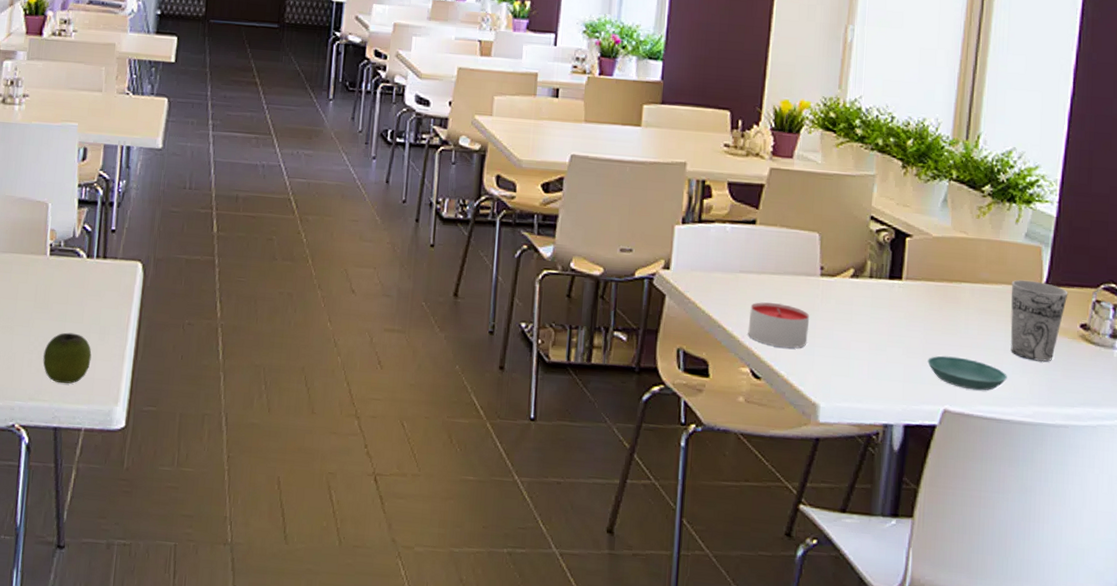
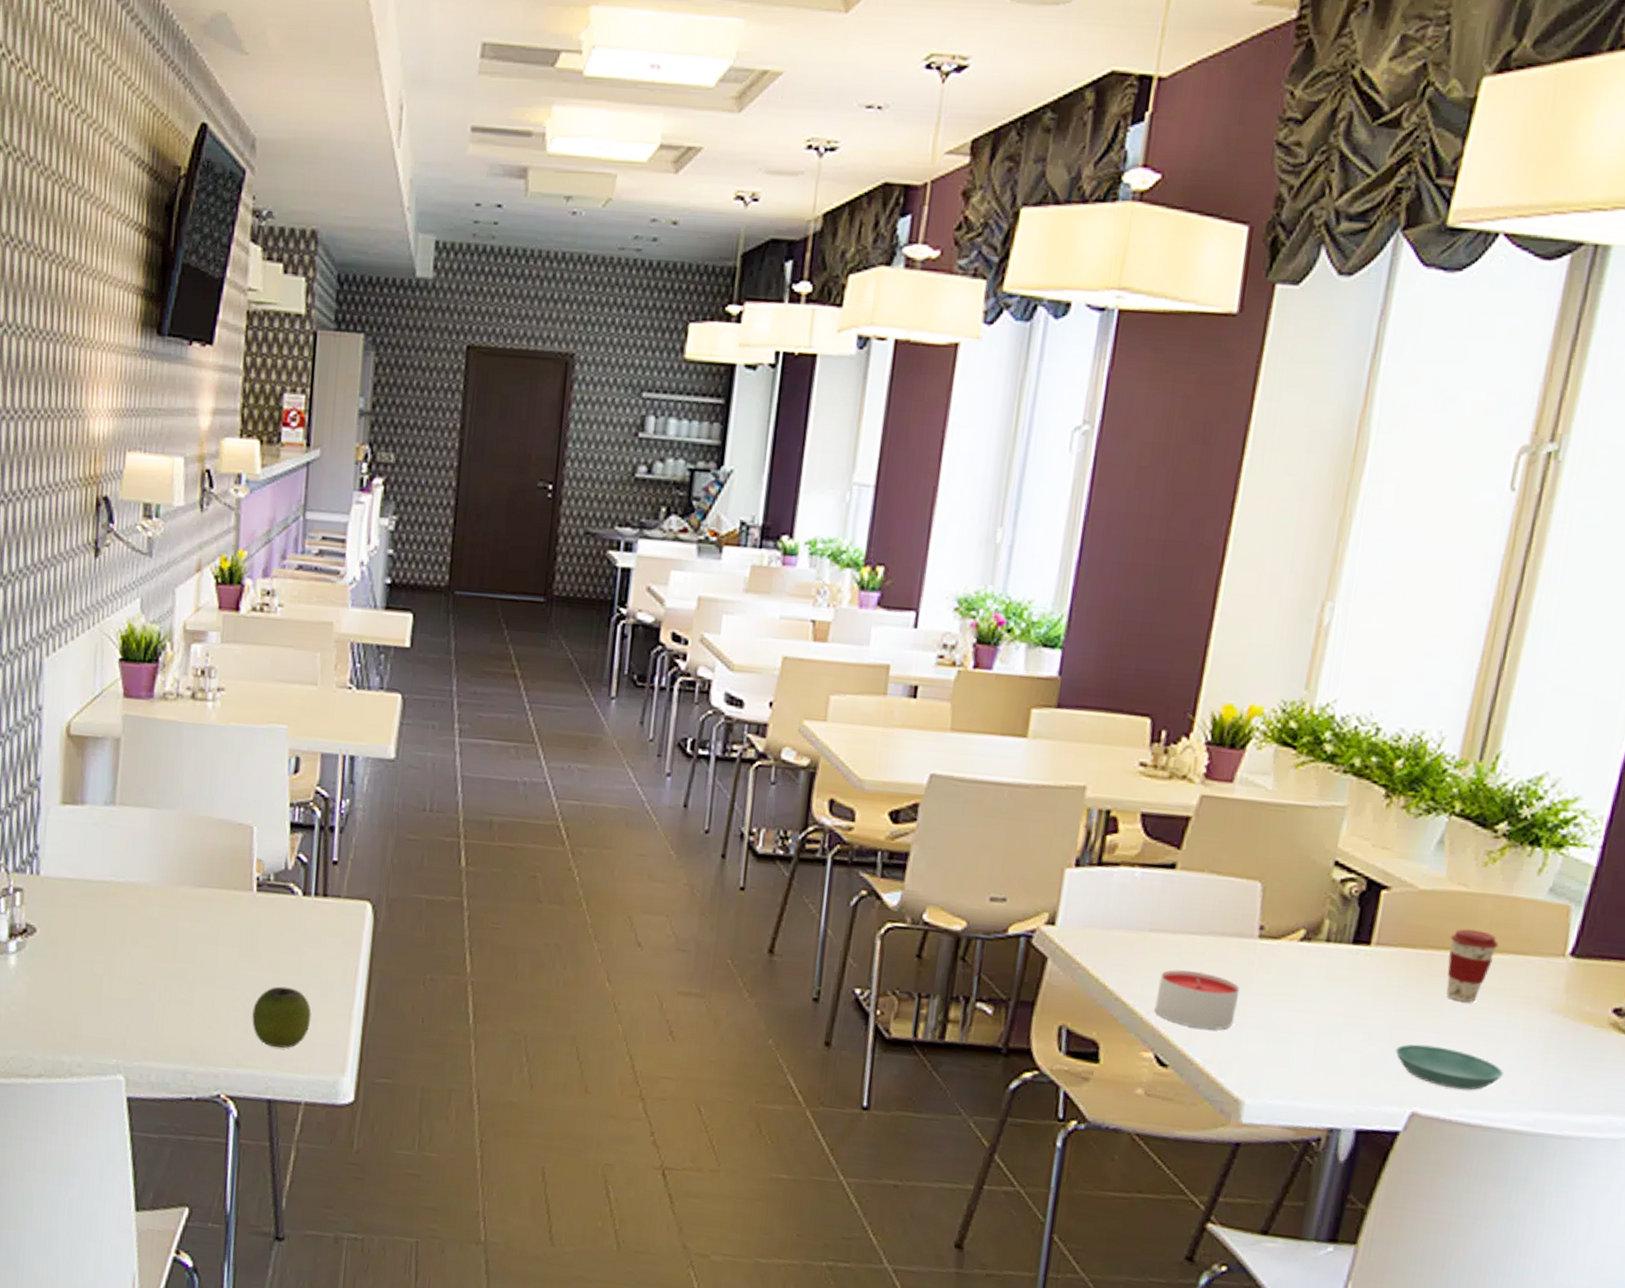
coffee cup: none [959,266,994,322] -> present [1446,929,1499,1002]
cup: present [1010,279,1068,362] -> none [1511,948,1602,1056]

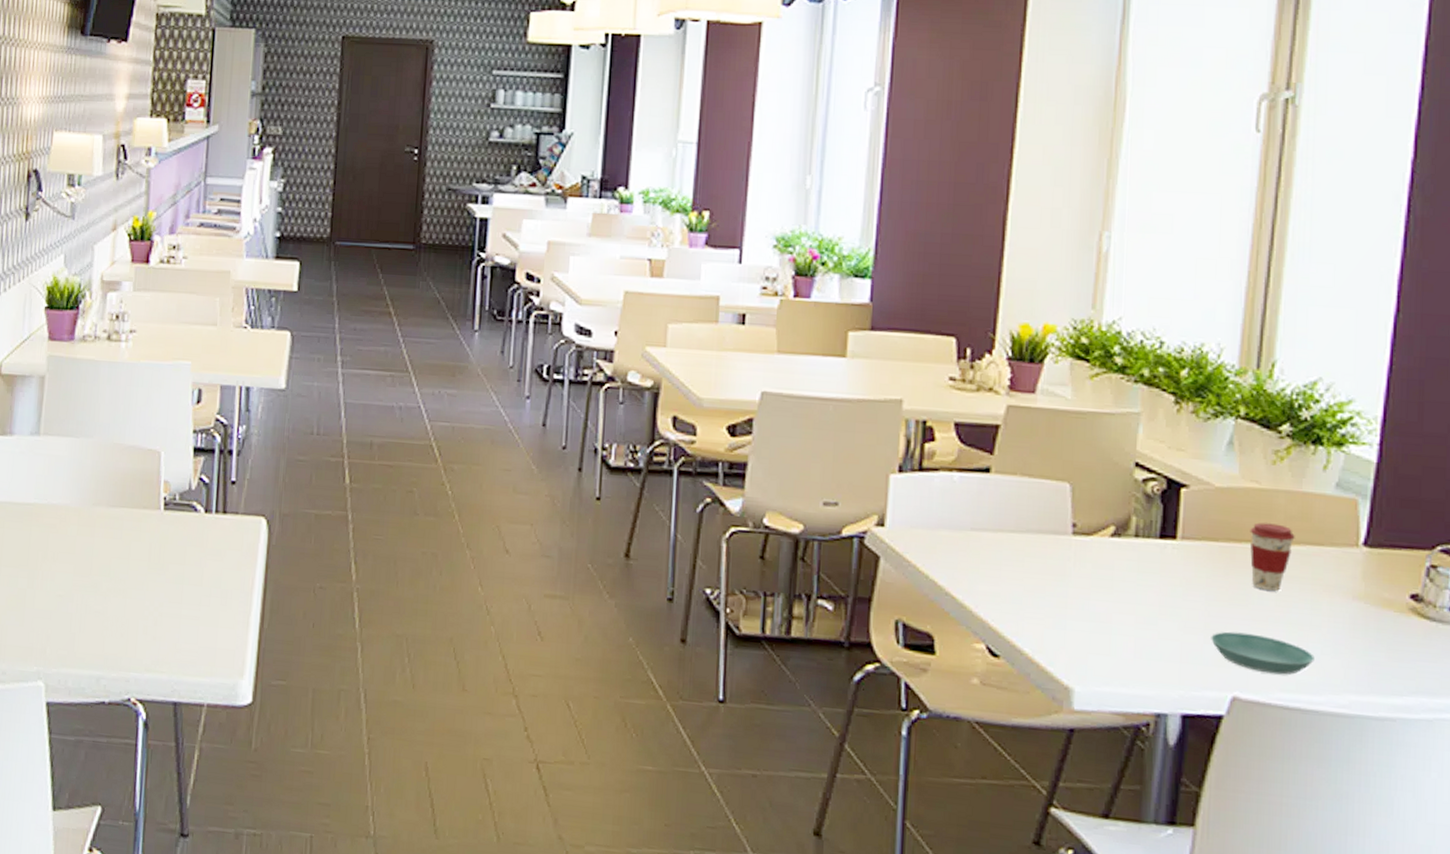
apple: present [252,986,312,1048] -> none [159,596,213,654]
candle: present [1154,969,1240,1030] -> none [982,565,1060,621]

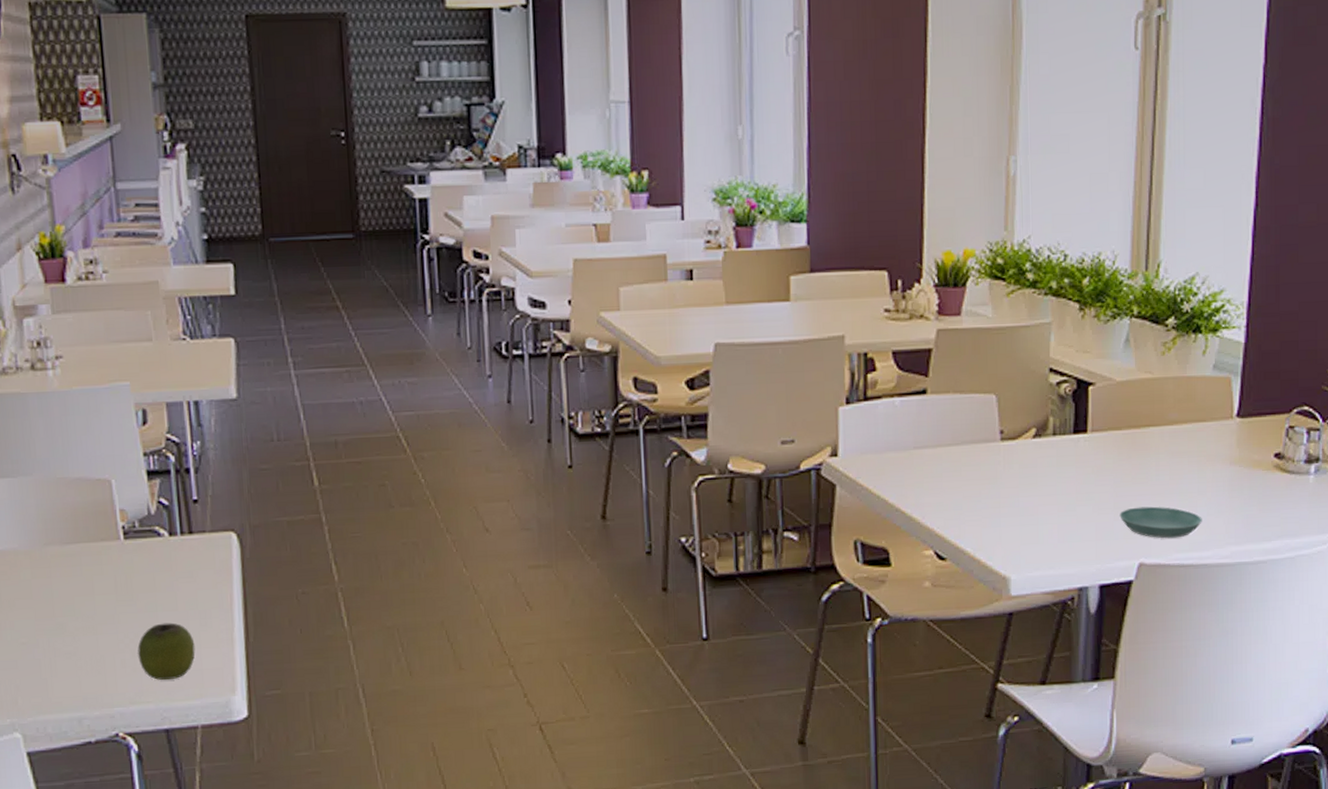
apple: none [159,596,213,654] -> present [137,622,195,681]
coffee cup: present [1250,522,1295,591] -> none [1146,407,1183,467]

